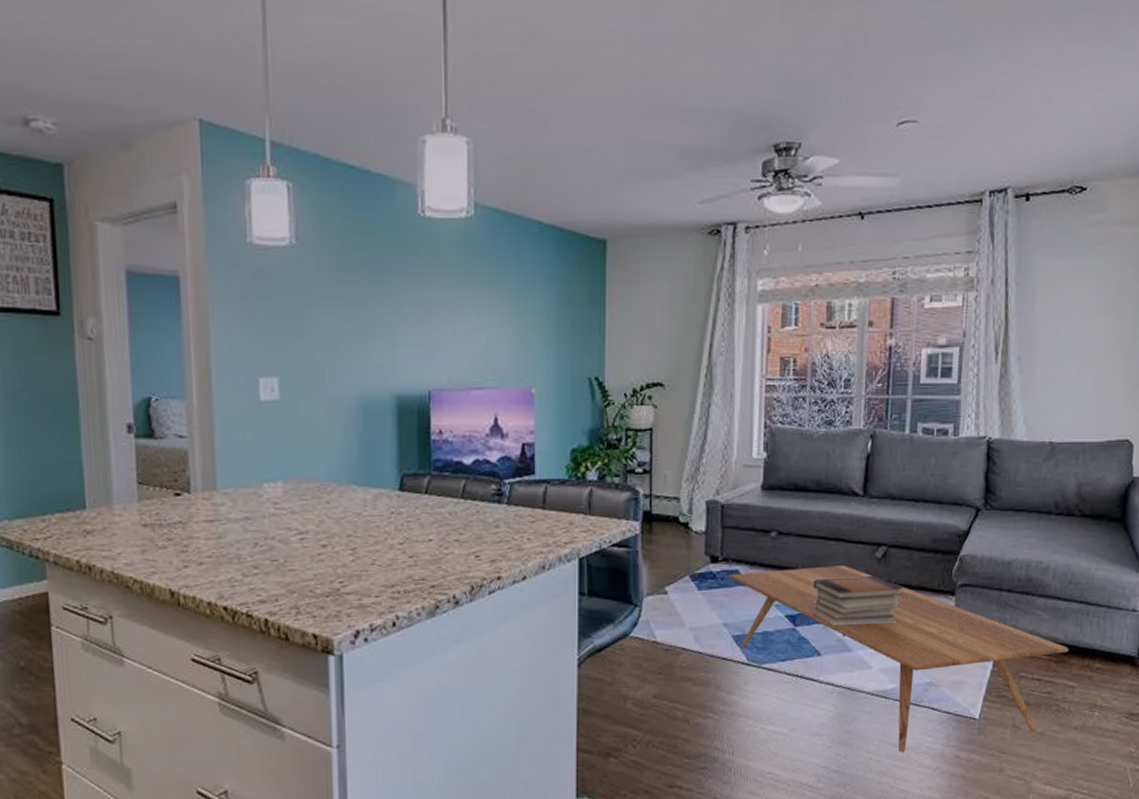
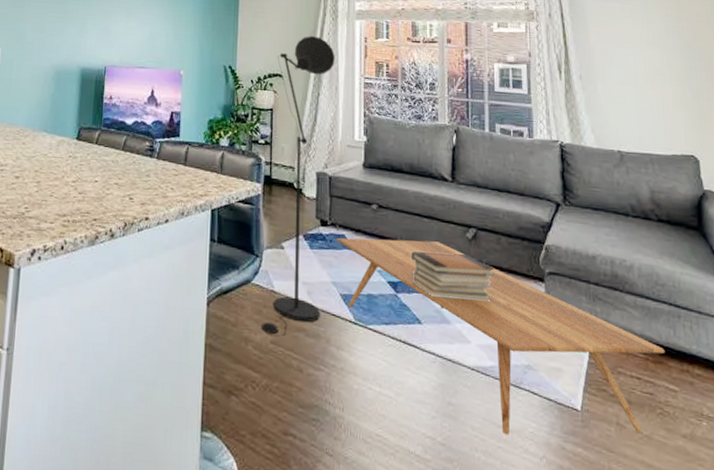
floor lamp: none [642,330,730,691] -> present [262,36,335,337]

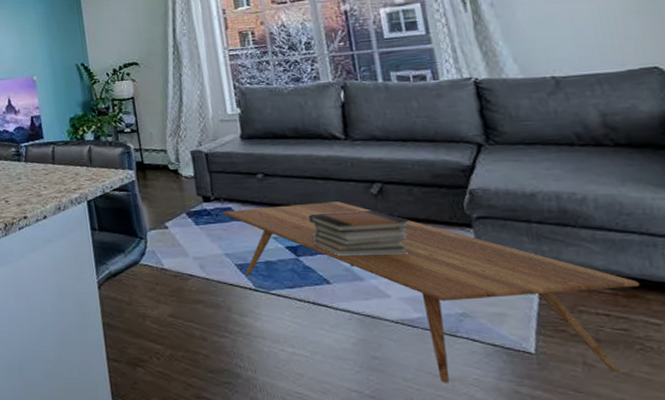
floor lamp: present [262,36,335,337] -> none [130,18,217,311]

